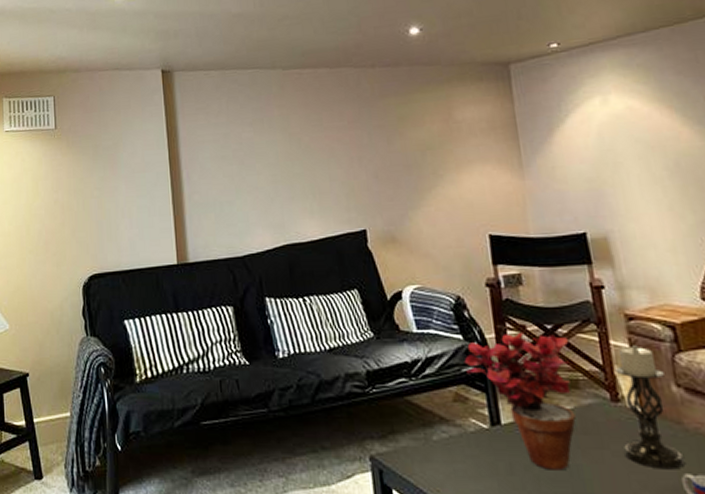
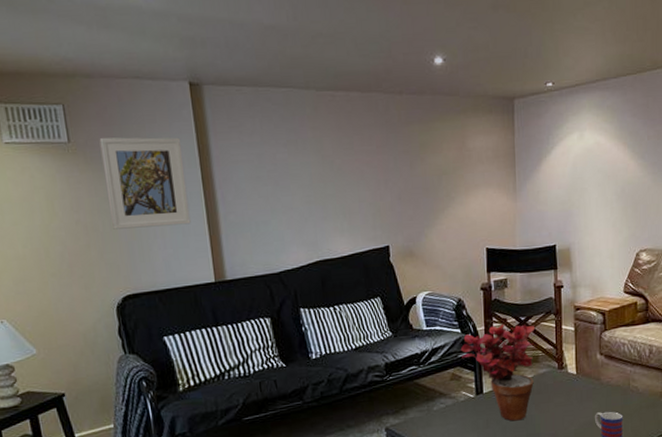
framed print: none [81,120,157,209] -> present [99,137,191,230]
candle holder: present [615,345,686,470] -> none [562,328,598,411]

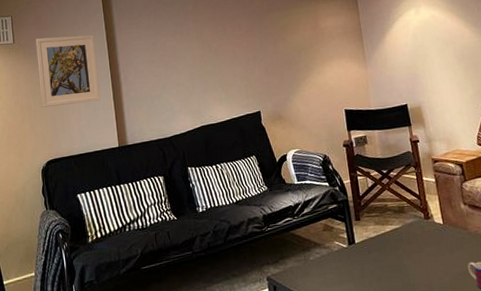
potted plant: present [460,323,536,422] -> none [330,177,403,271]

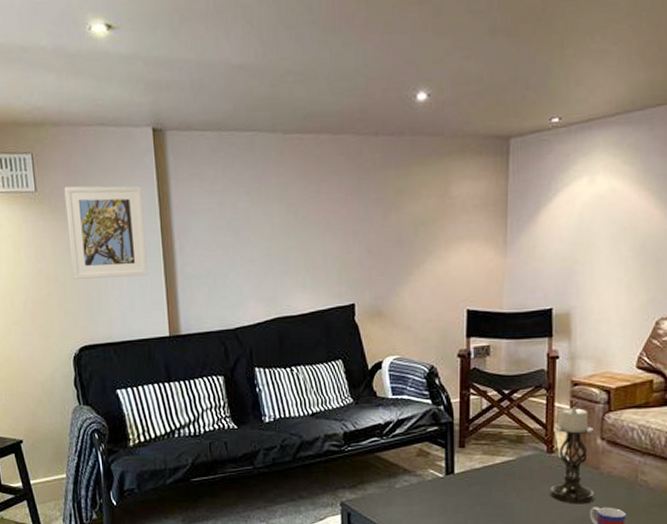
candle holder: none [426,179,470,261] -> present [550,407,595,504]

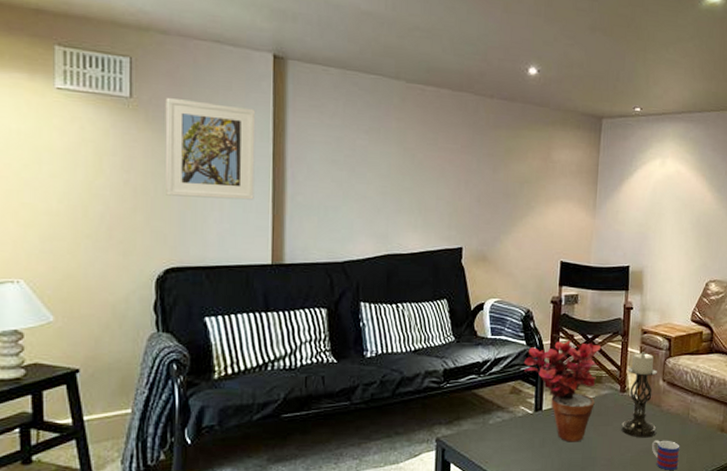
potted plant: none [430,396,522,508] -> present [523,340,602,442]

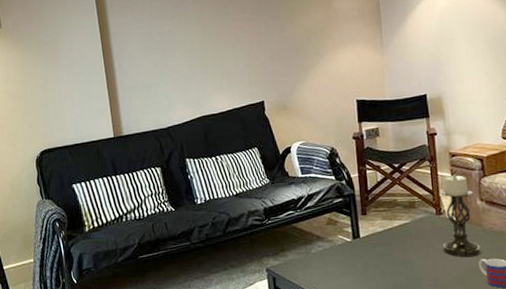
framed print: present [165,97,256,200] -> none [23,18,94,96]
potted plant: present [523,340,602,442] -> none [335,170,412,266]

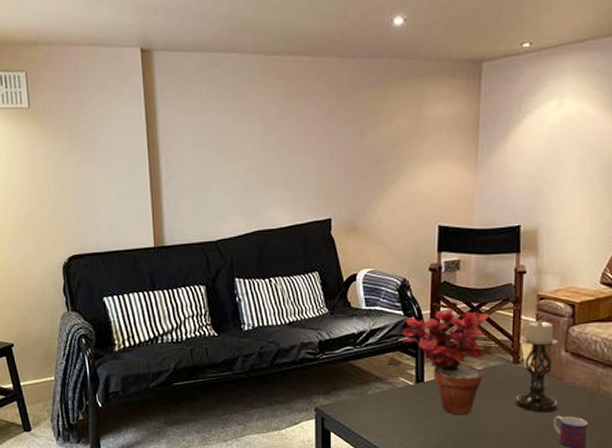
potted plant: none [335,170,412,266] -> present [401,309,490,415]

